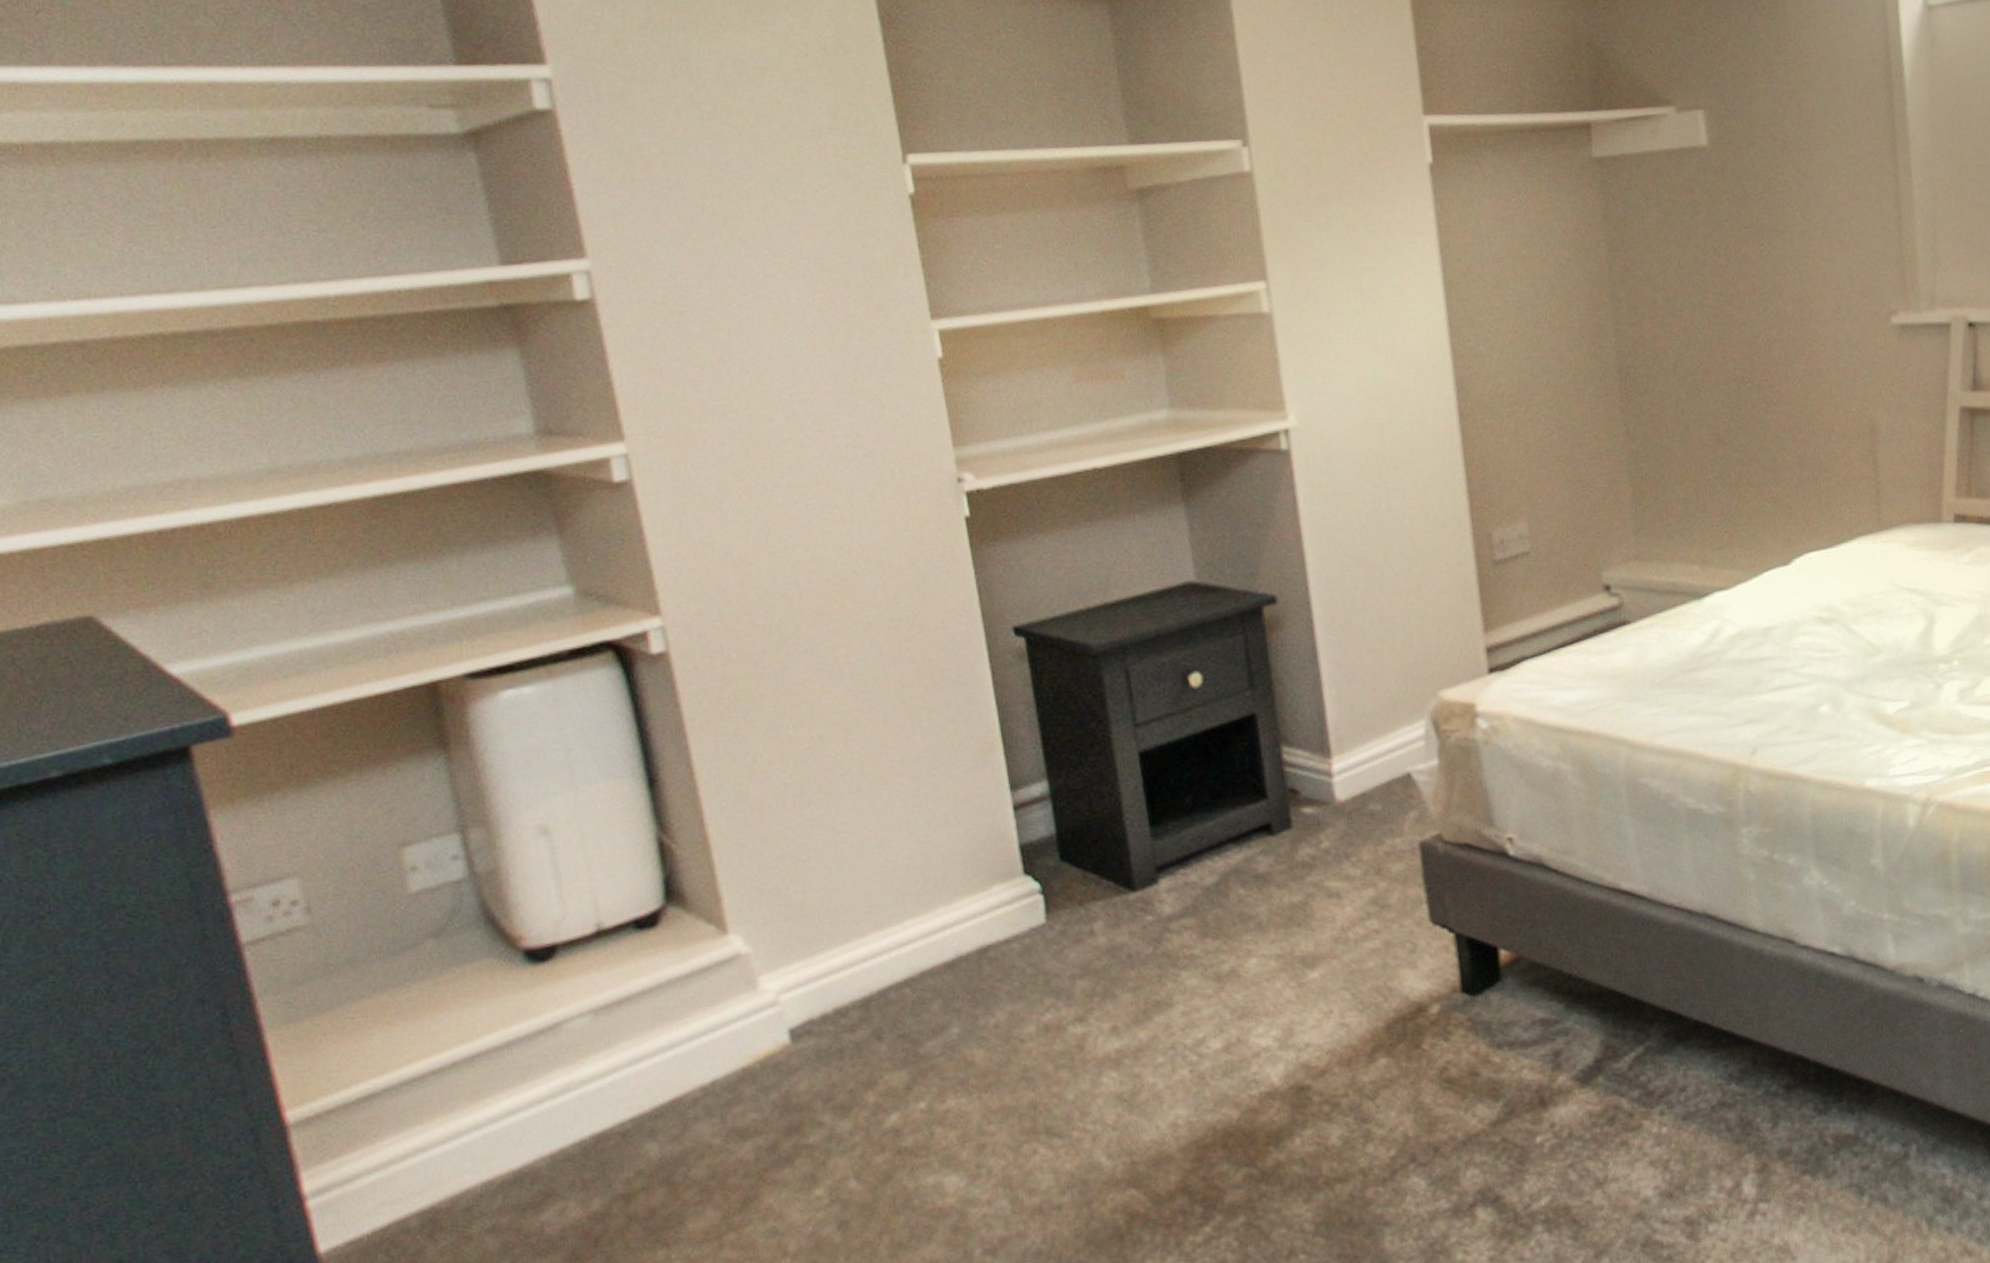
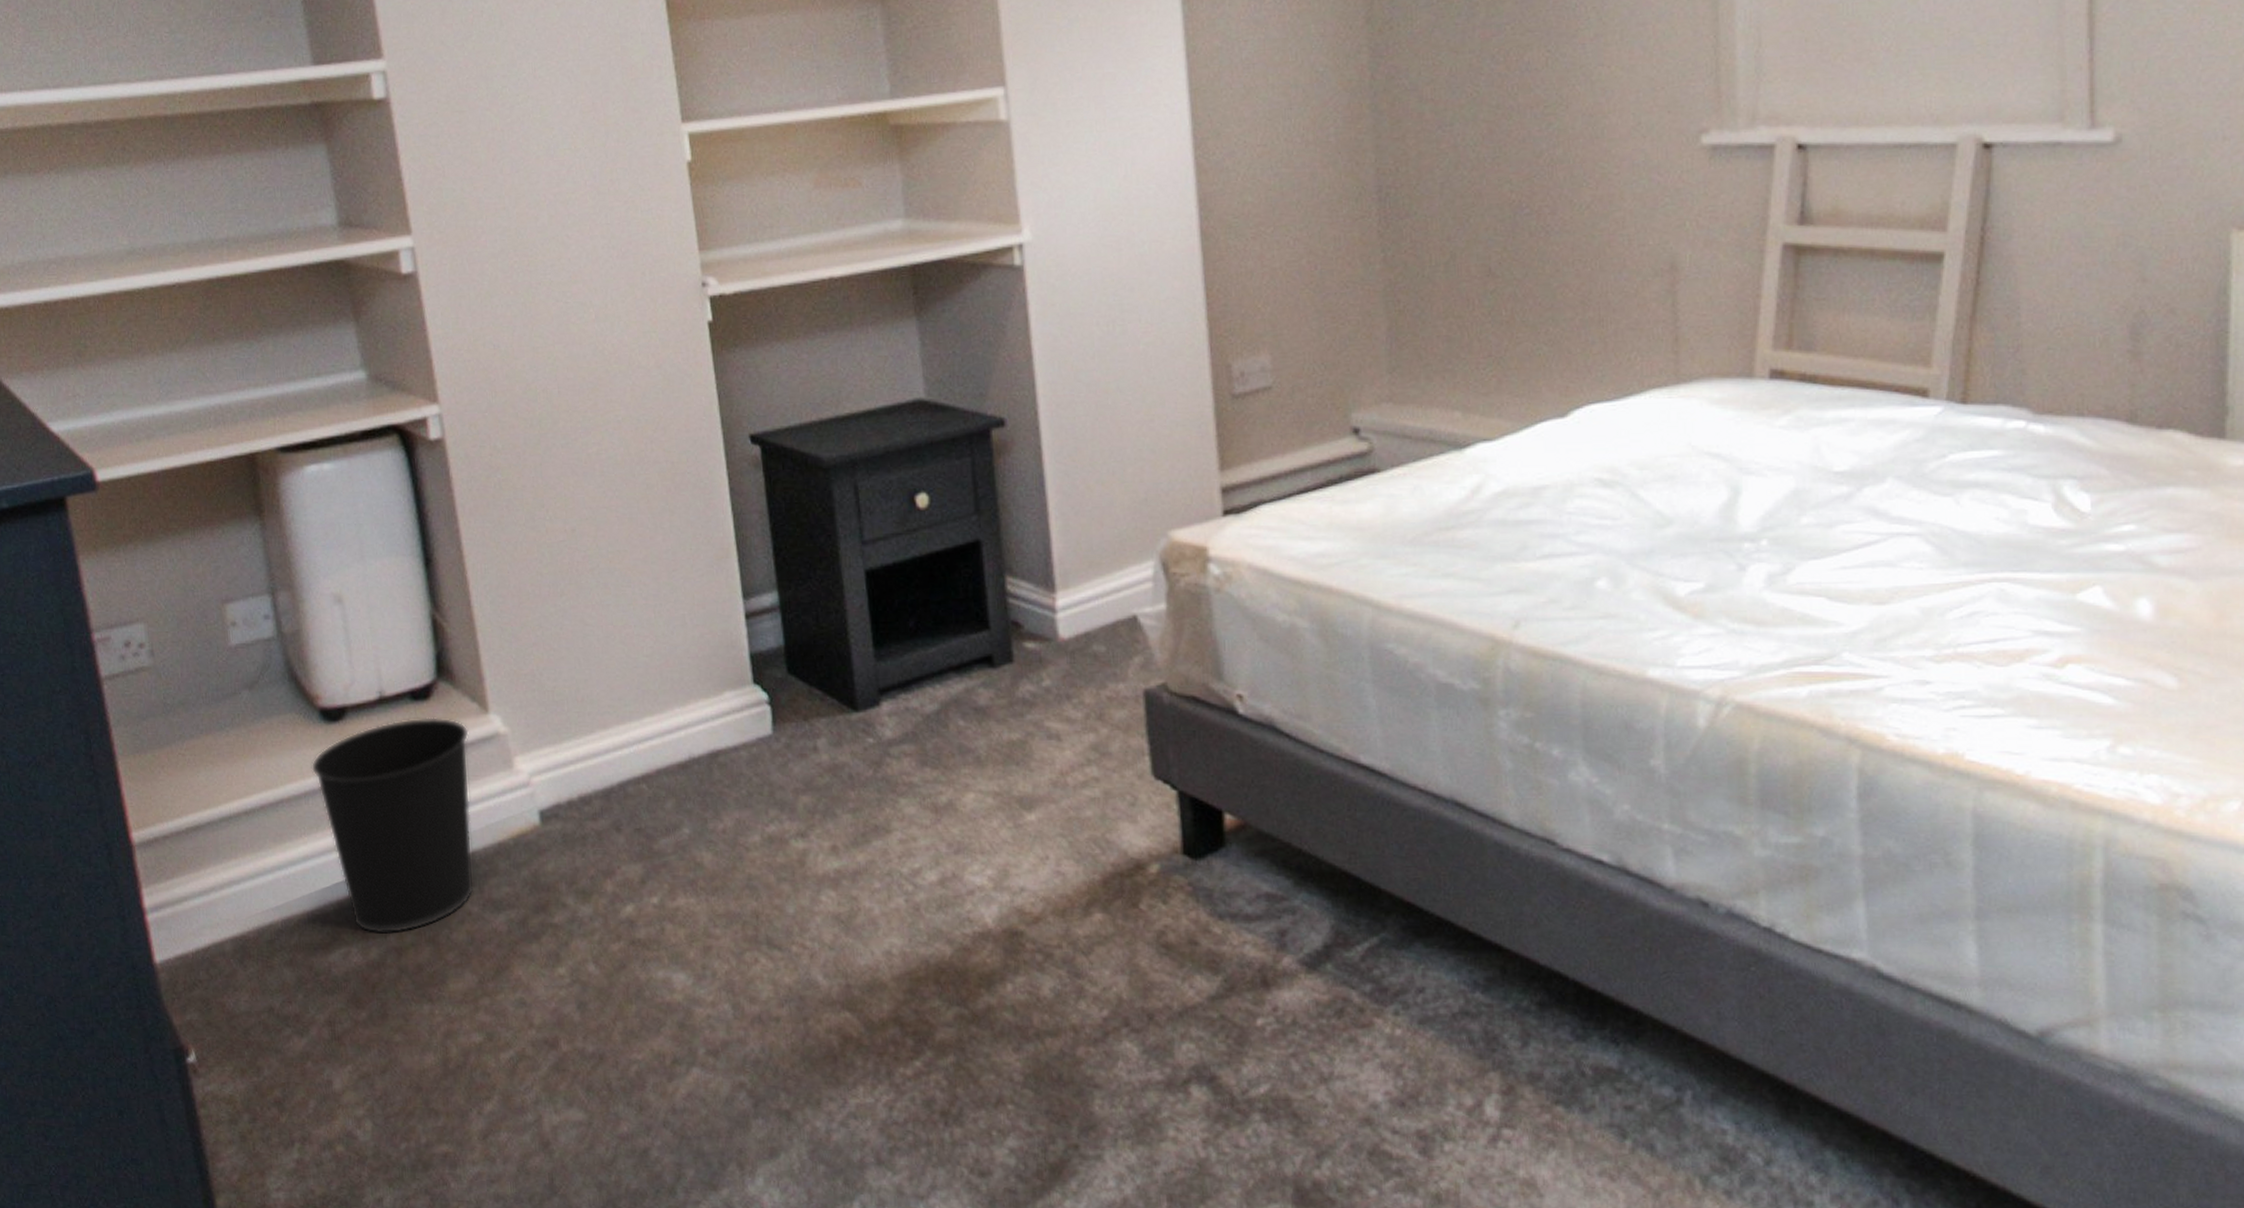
wastebasket: none [514,944,715,1183] -> present [311,717,474,934]

